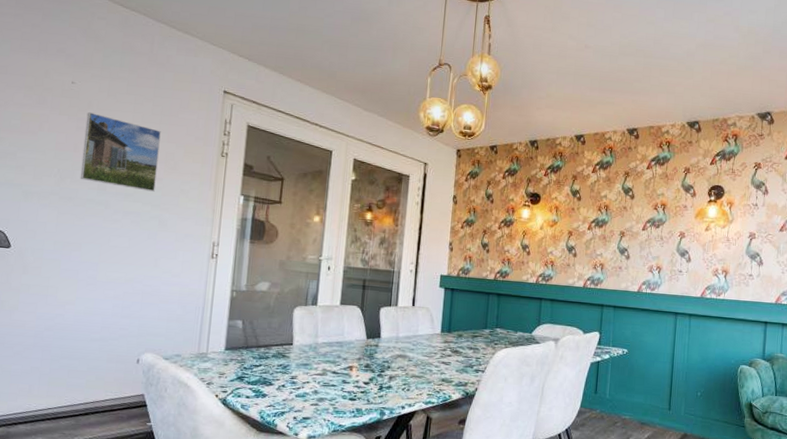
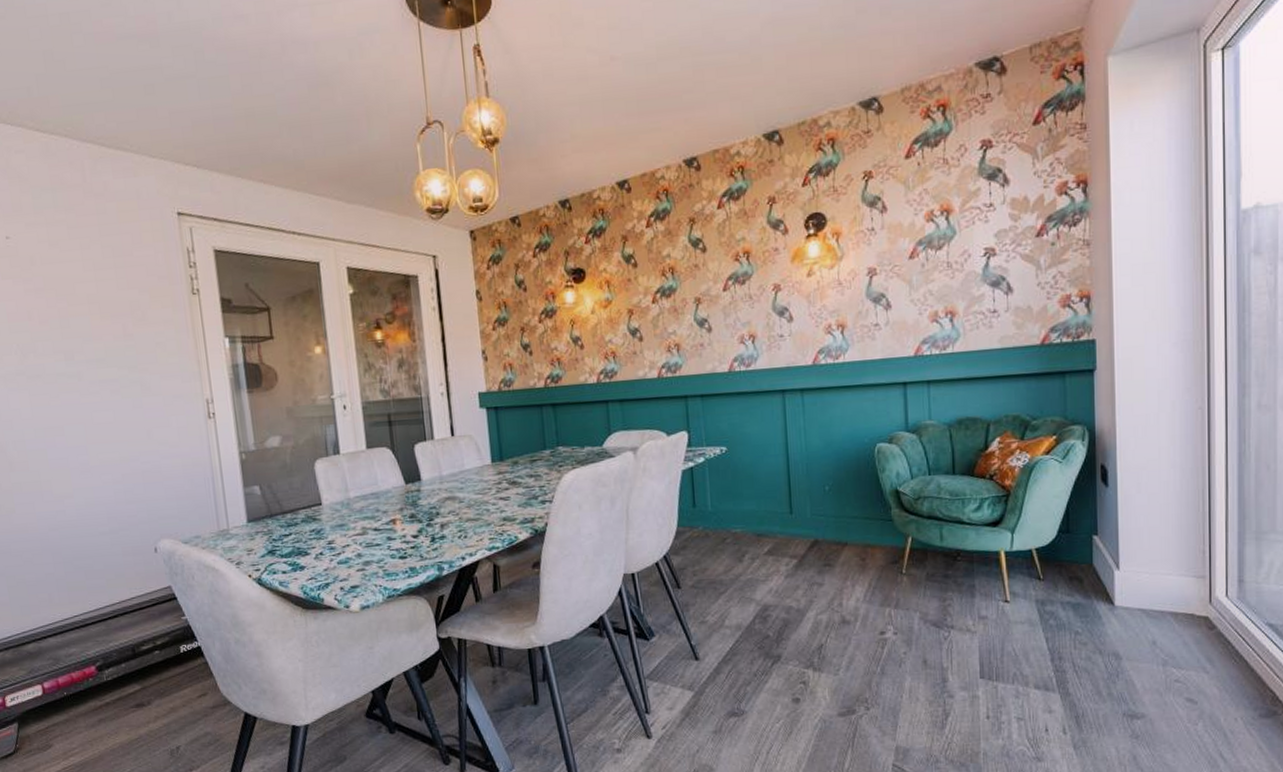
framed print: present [80,112,161,192] -> none [31,269,128,353]

